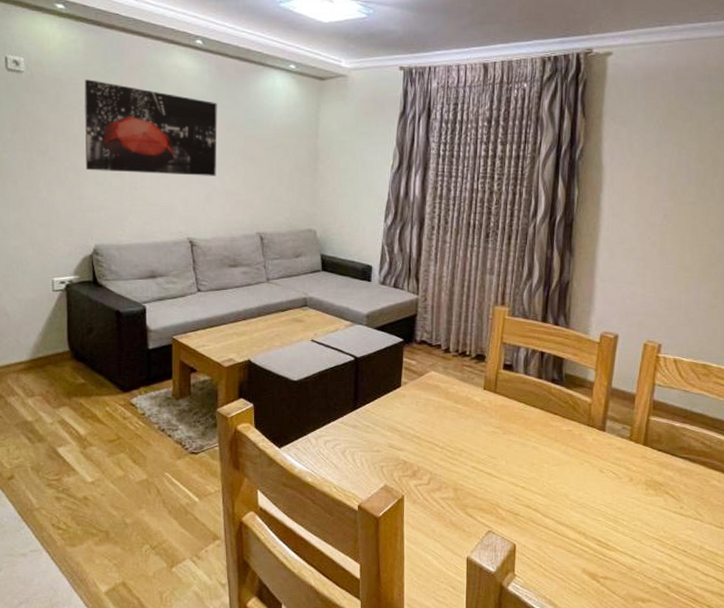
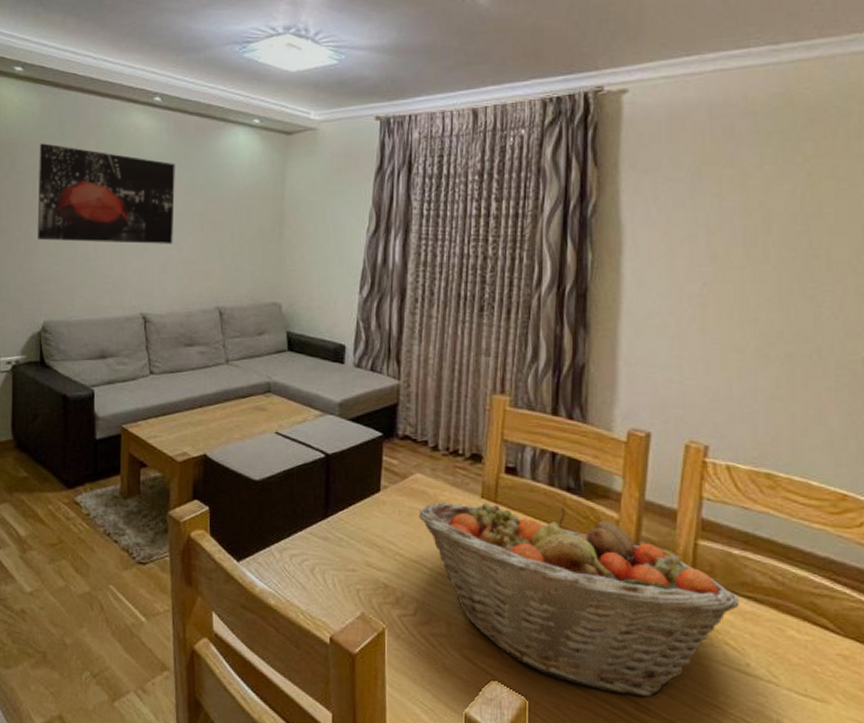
fruit basket: none [433,393,678,536] -> present [419,501,739,698]

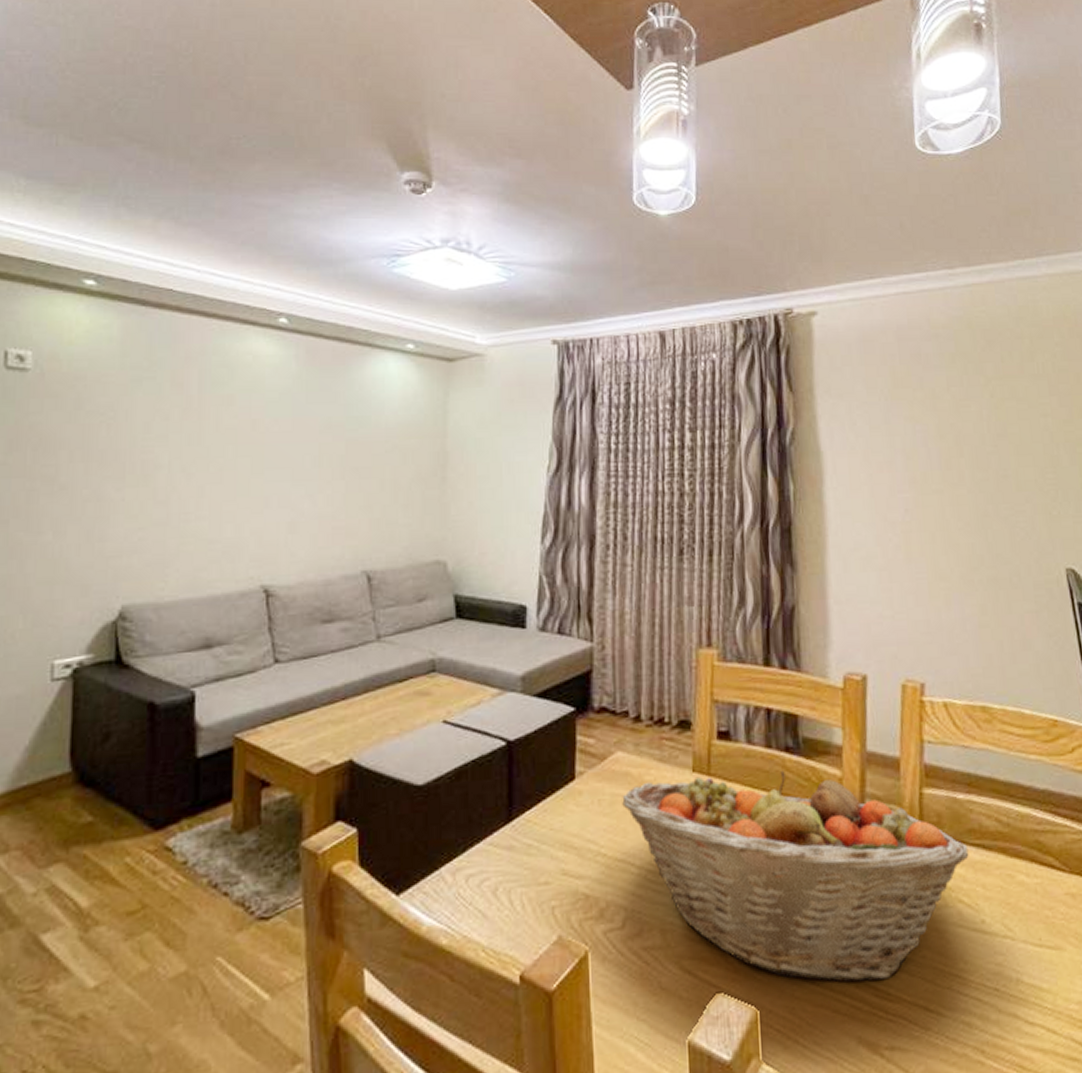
wall art: present [38,143,175,244] -> none [114,375,307,500]

